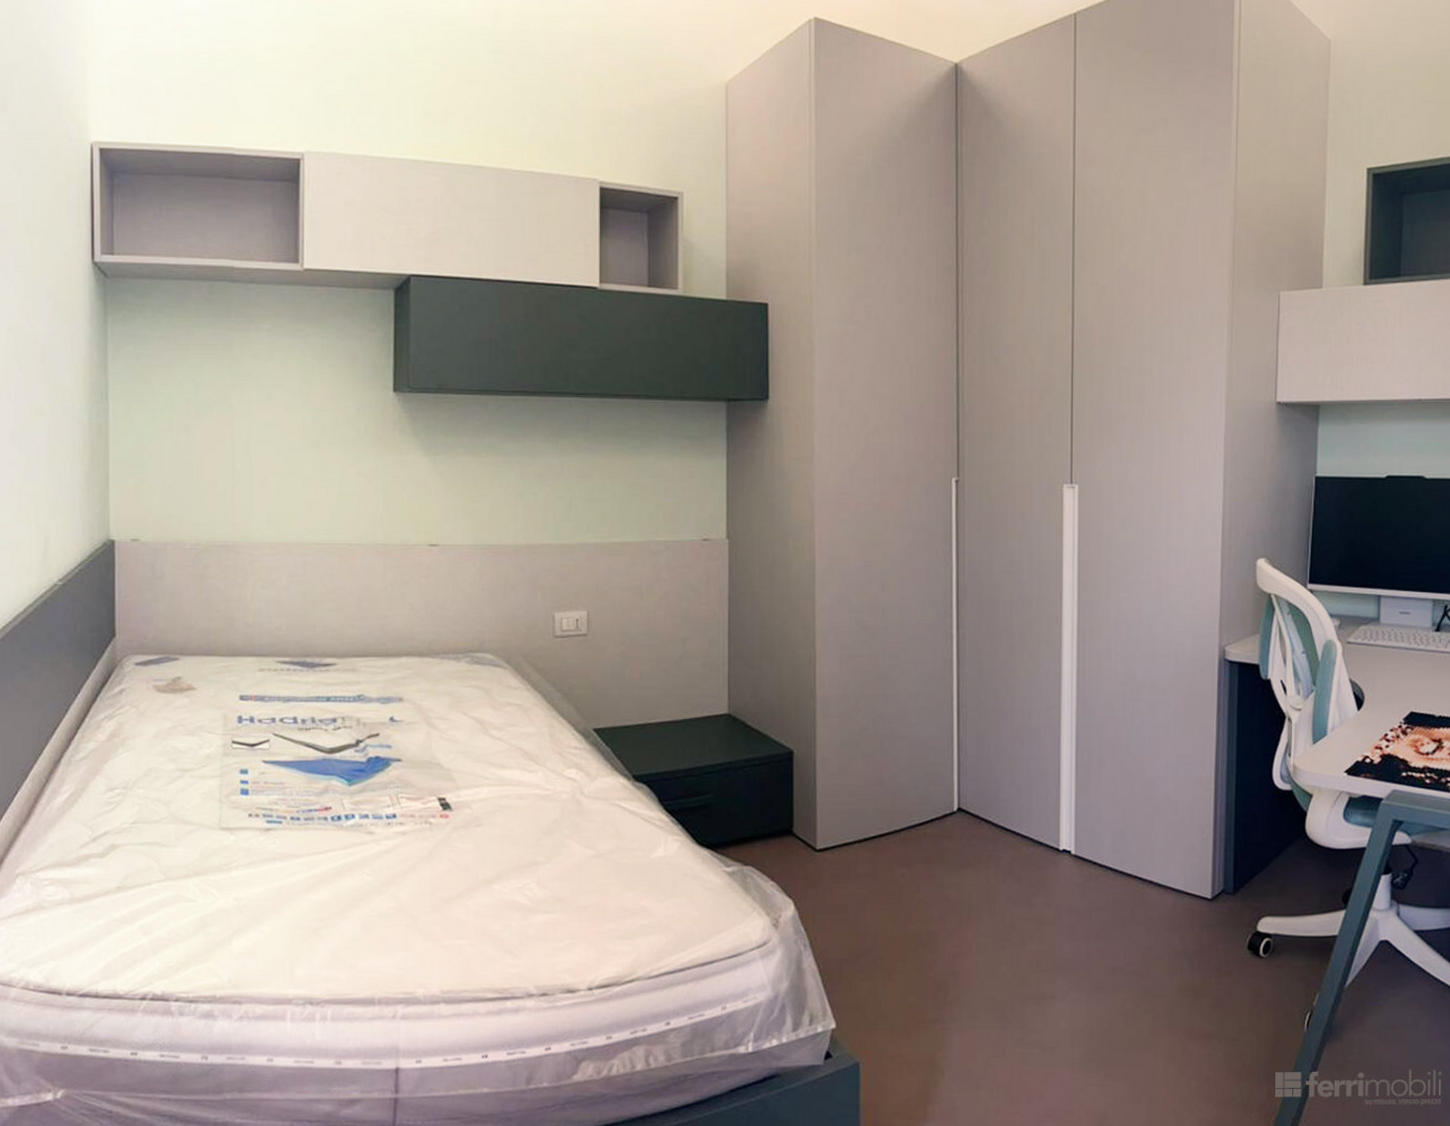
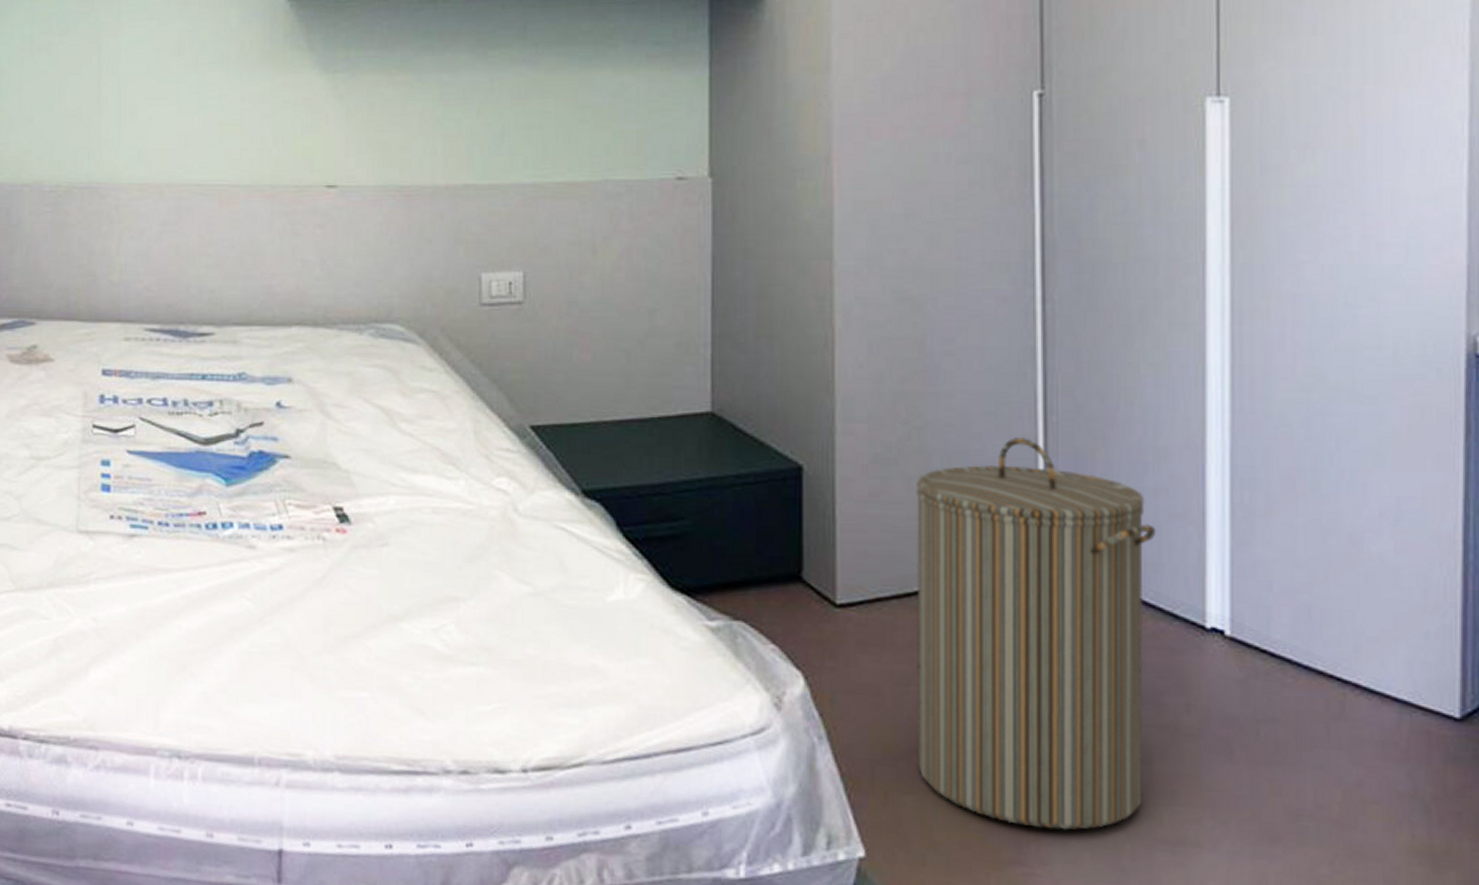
laundry hamper: none [871,724,1029,996] -> present [915,437,1157,830]

